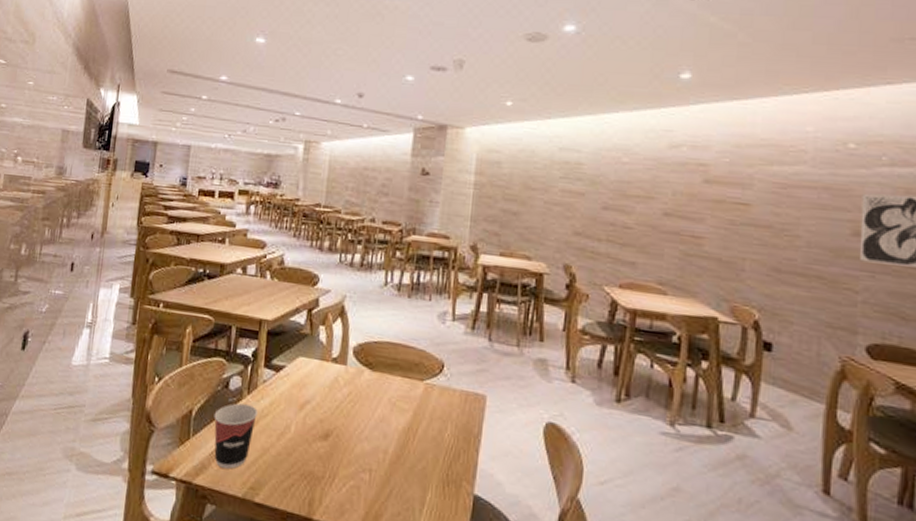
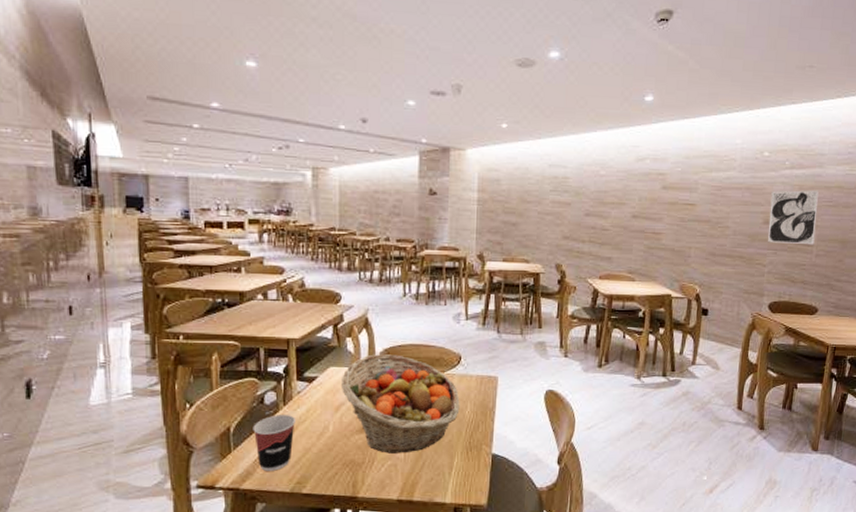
fruit basket: none [308,348,439,475] -> present [340,354,460,453]

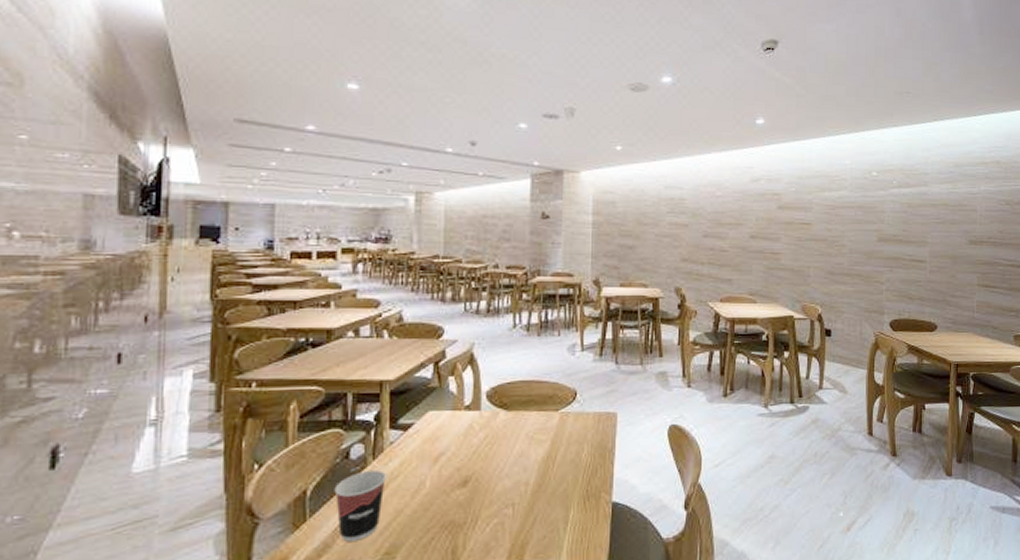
fruit basket: present [340,354,460,453] -> none [440,393,576,510]
wall art: present [767,190,819,245] -> none [882,207,927,262]

